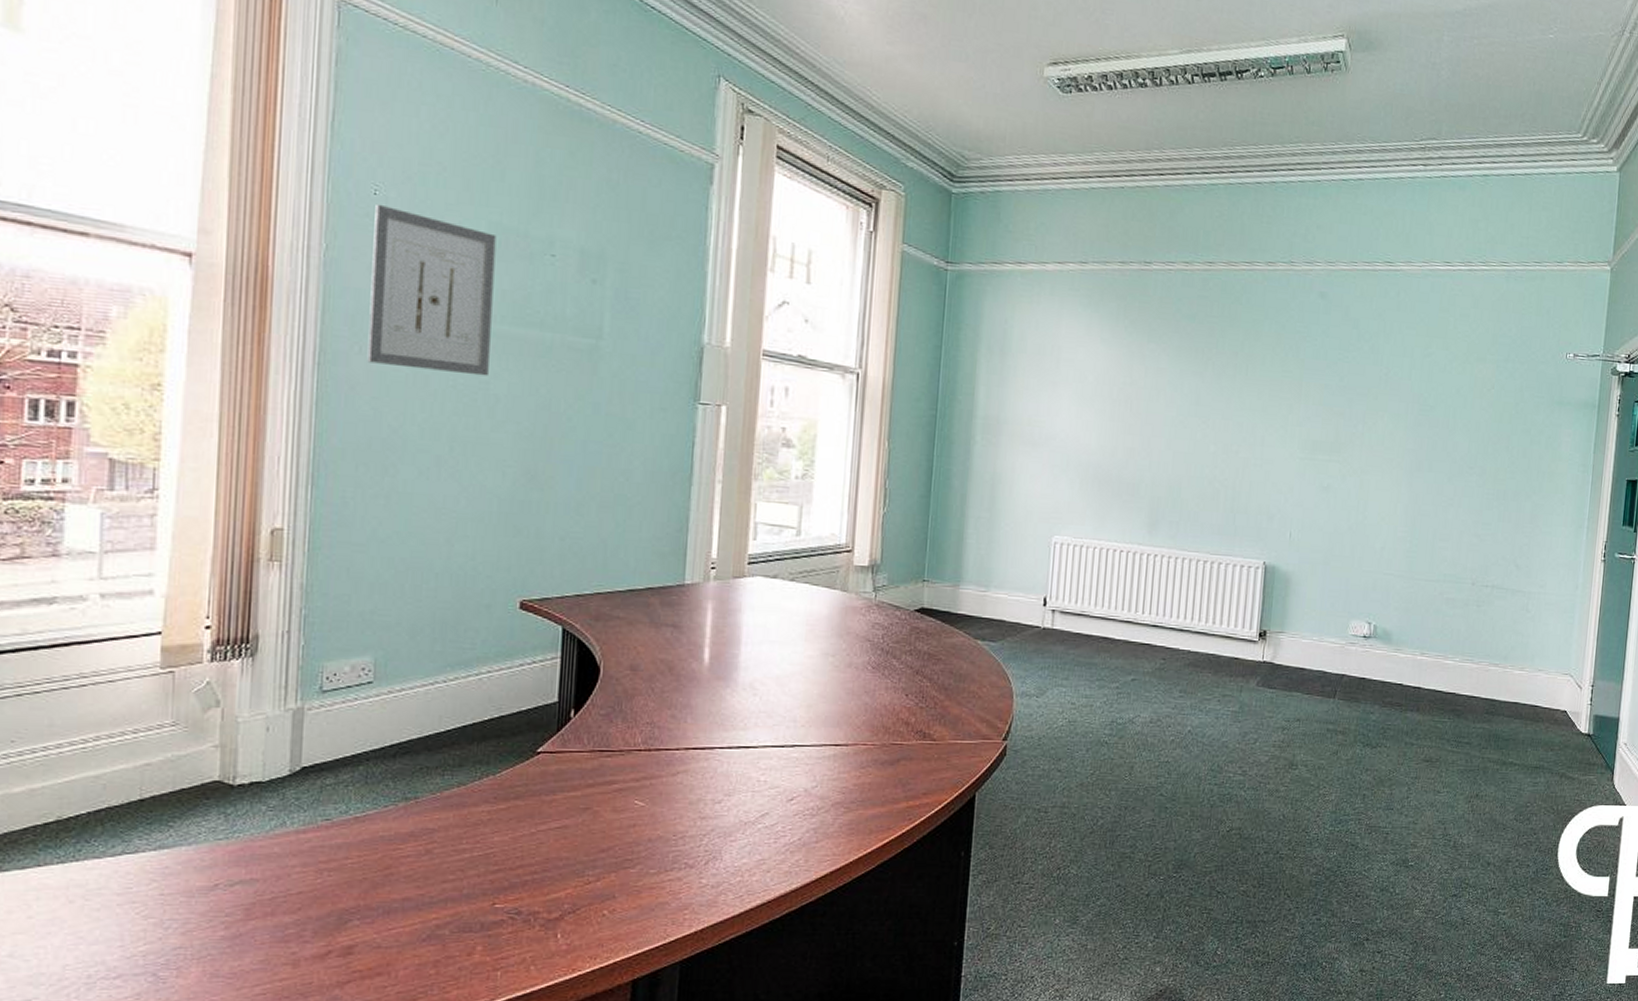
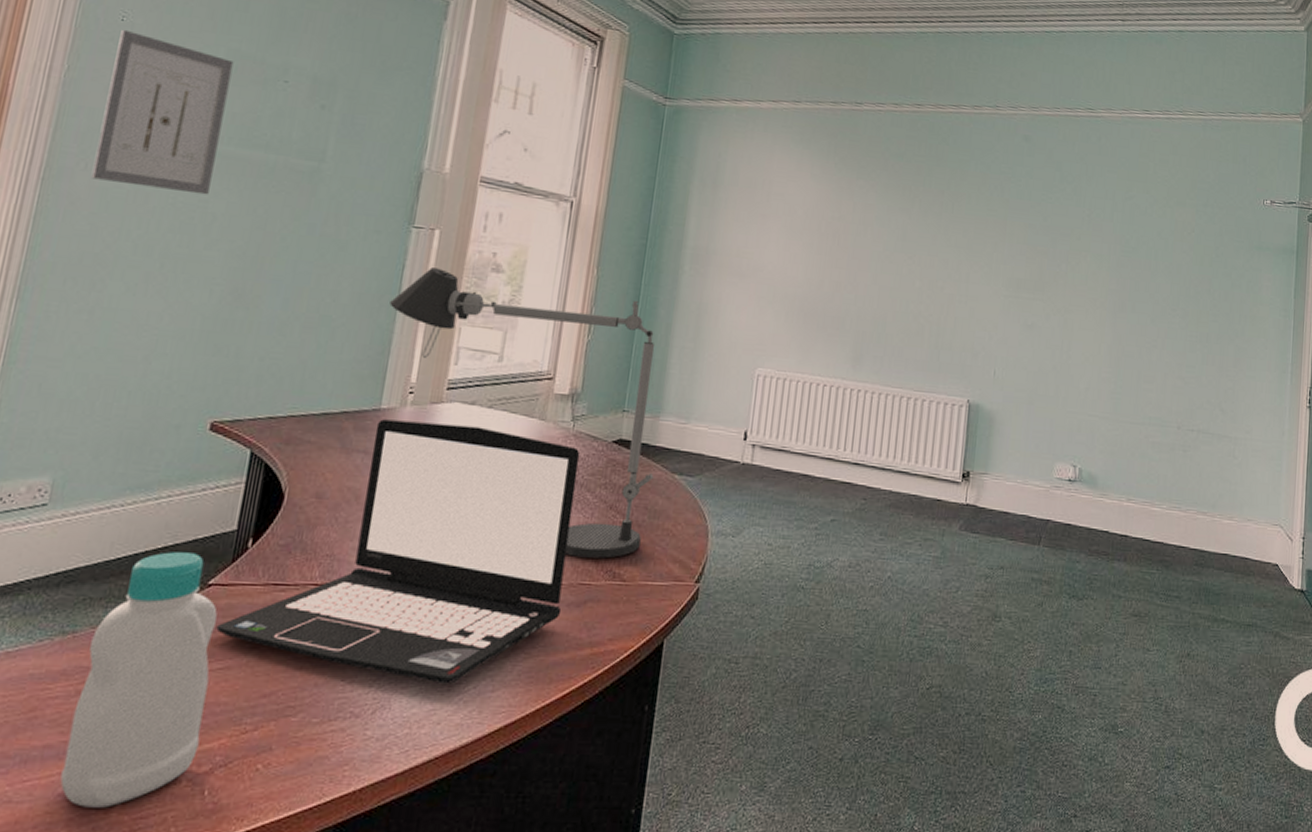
bottle: none [423,723,549,951] -> present [60,552,218,808]
laptop: none [550,594,884,837] -> present [216,419,580,684]
desk lamp: none [683,444,957,720] -> present [389,268,655,559]

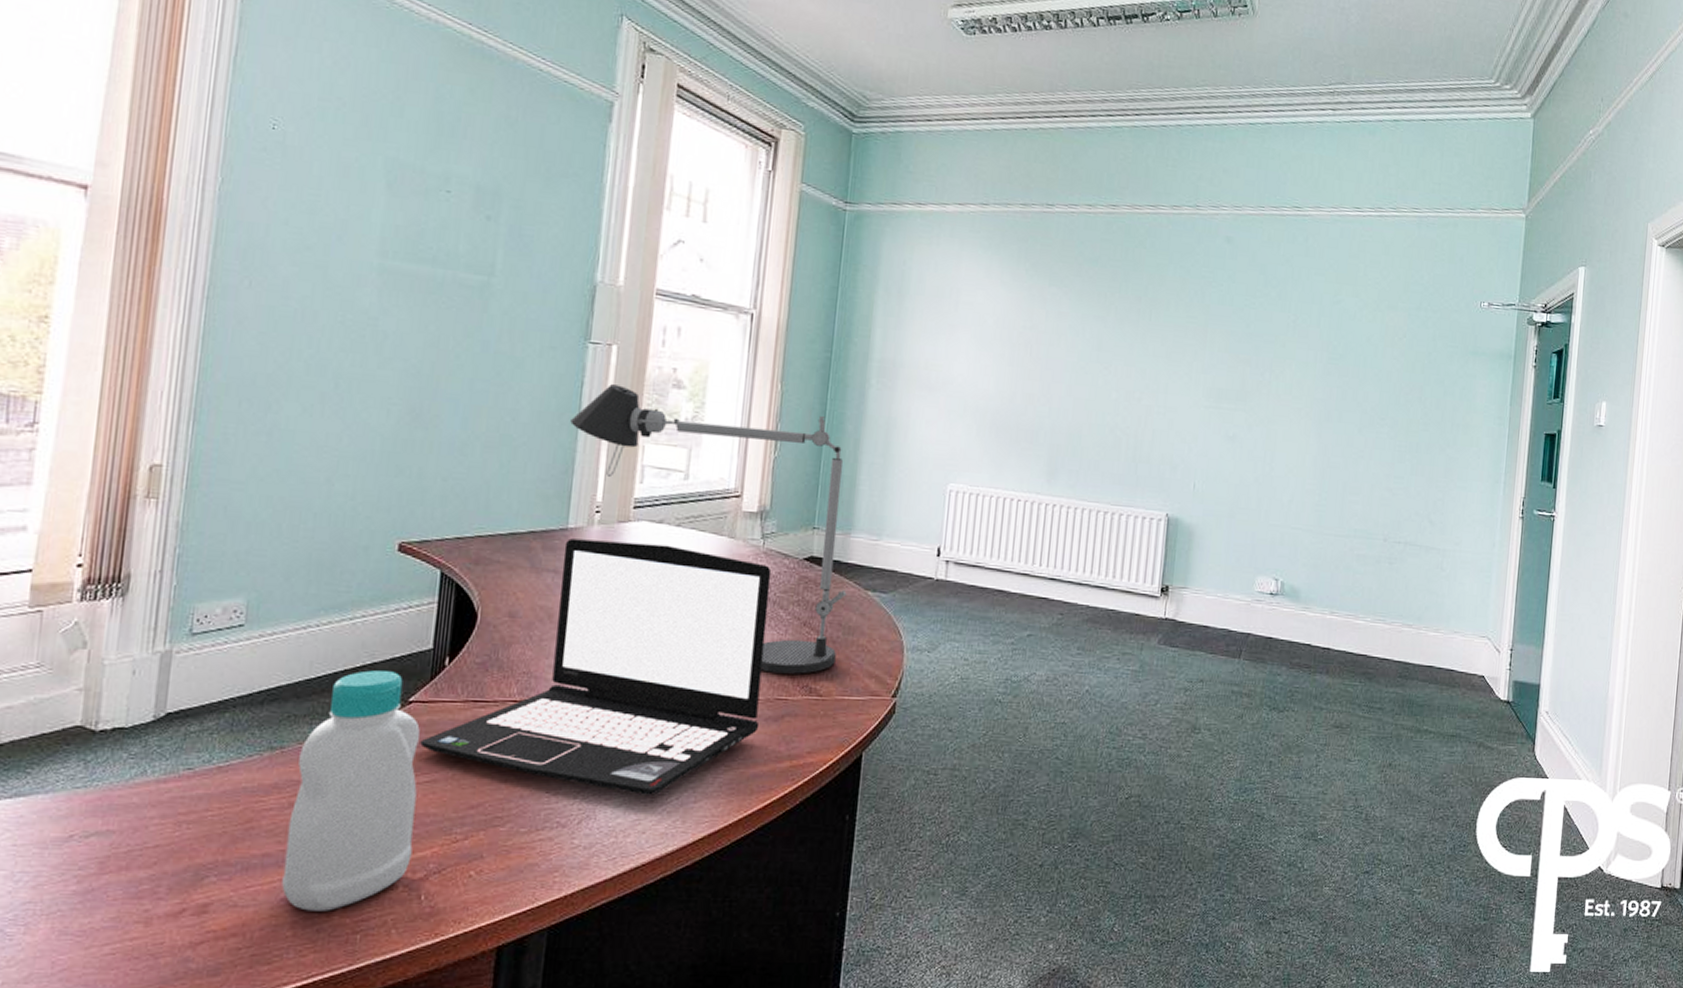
wall art: present [91,29,234,195] -> none [256,138,393,313]

